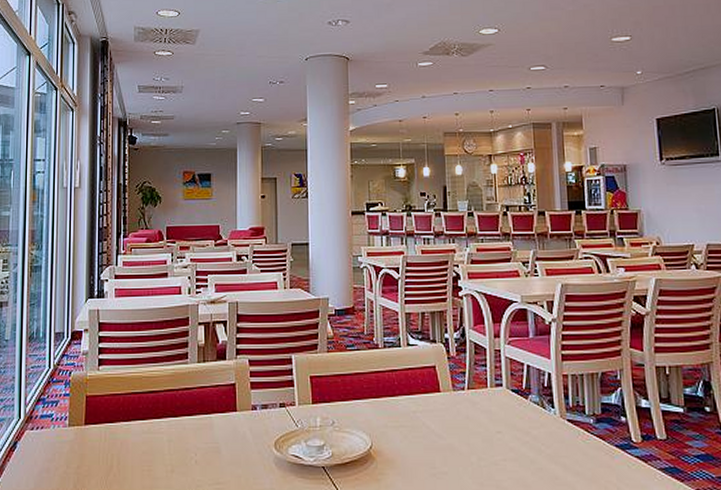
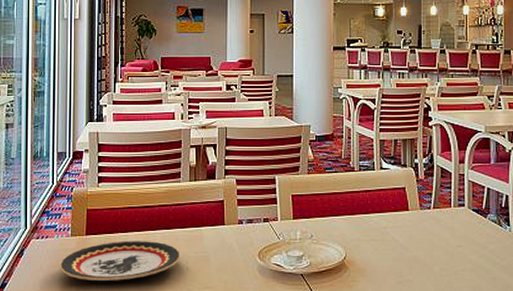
plate: none [54,431,190,477] -> present [58,241,182,281]

